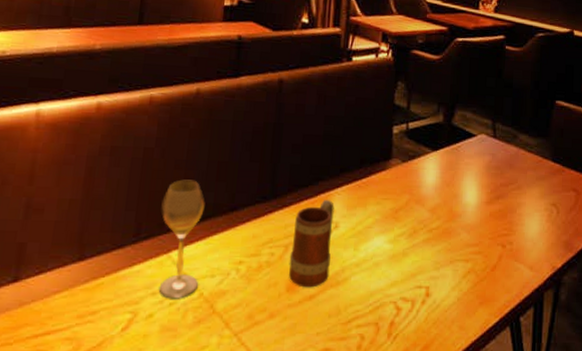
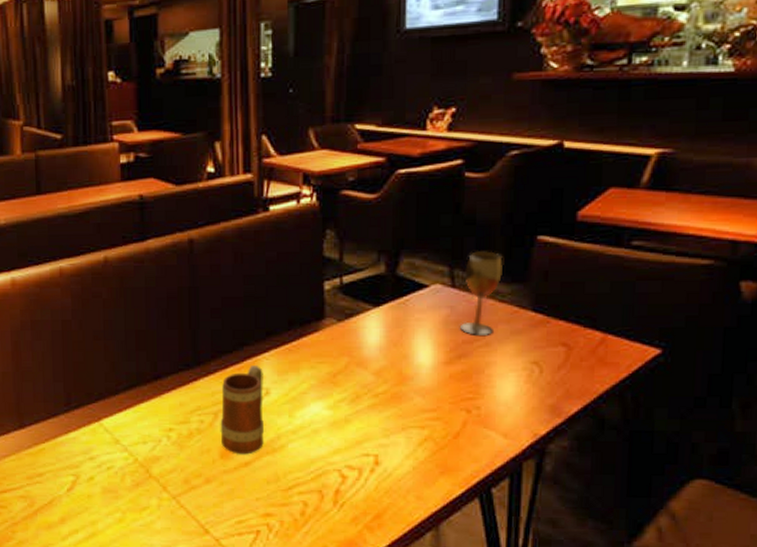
wineglass: present [160,179,206,298] -> none [86,350,131,463]
wine glass: none [499,109,531,181] -> present [460,251,503,337]

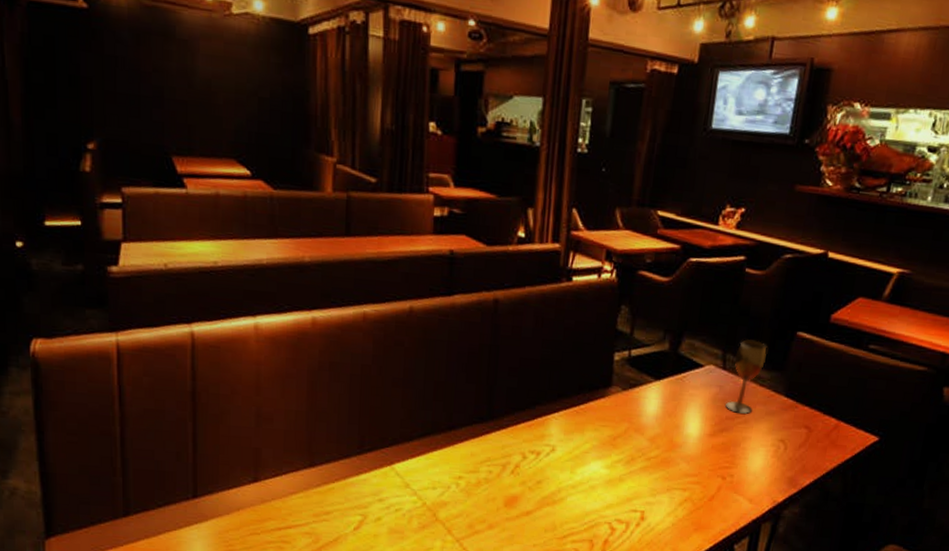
beer mug: present [220,364,264,455] -> none [506,423,552,505]

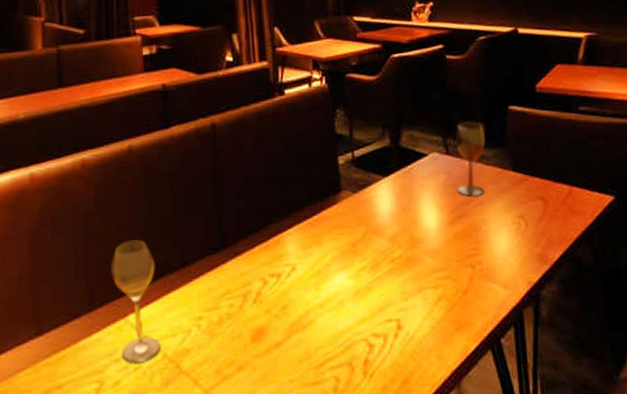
wineglass: none [382,397,424,506] -> present [111,239,160,363]

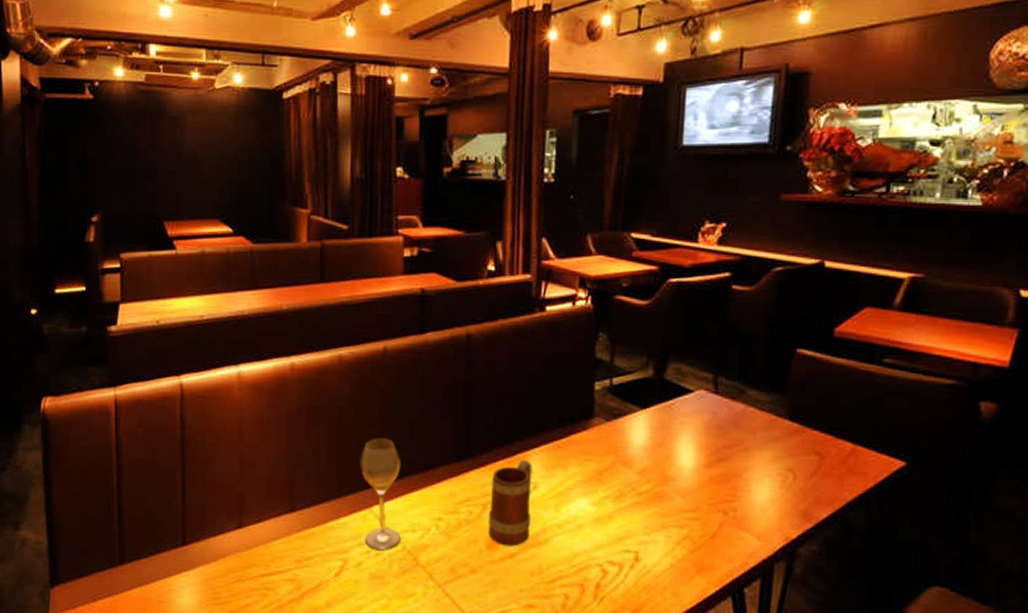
beer mug: none [249,241,293,336] -> present [488,459,532,546]
wine glass: present [455,121,486,197] -> none [721,360,764,442]

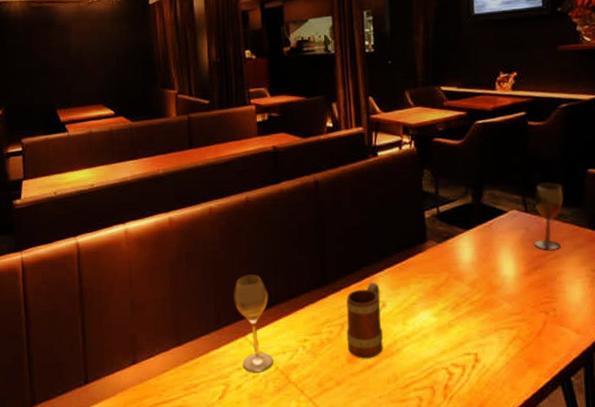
wine glass: none [721,360,764,442] -> present [534,182,564,251]

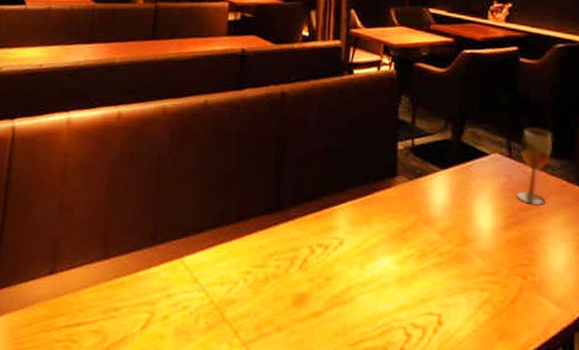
wineglass: present [233,274,273,372] -> none [174,187,214,303]
beer mug: present [346,282,383,359] -> none [294,214,339,304]

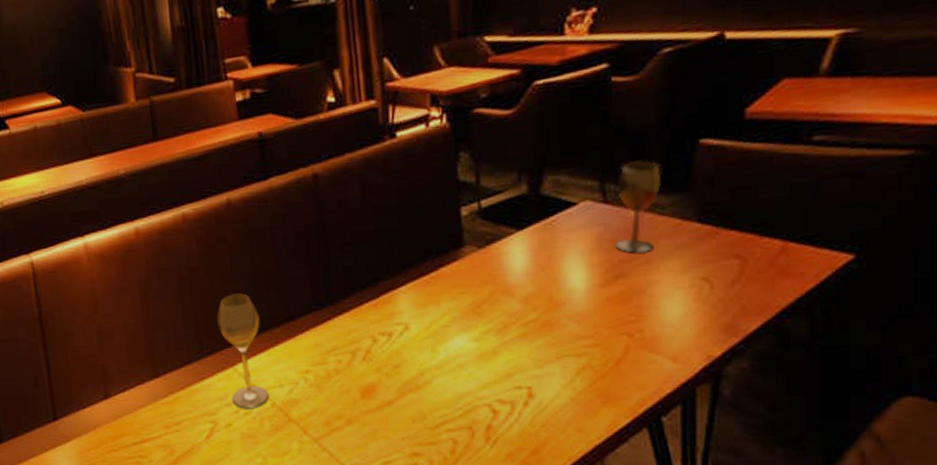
wineglass: none [174,187,214,303] -> present [216,293,269,408]

